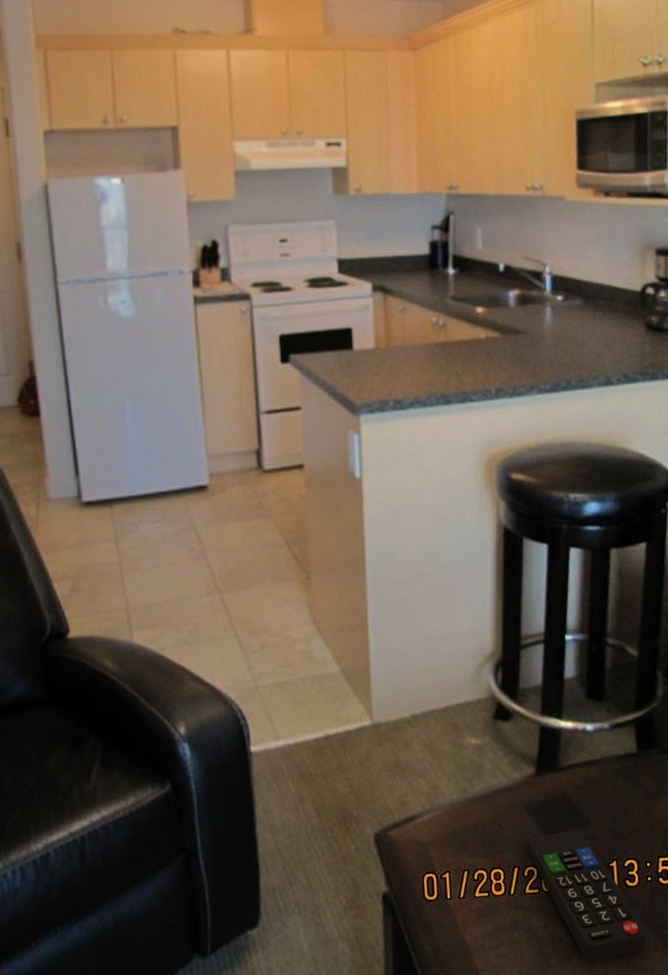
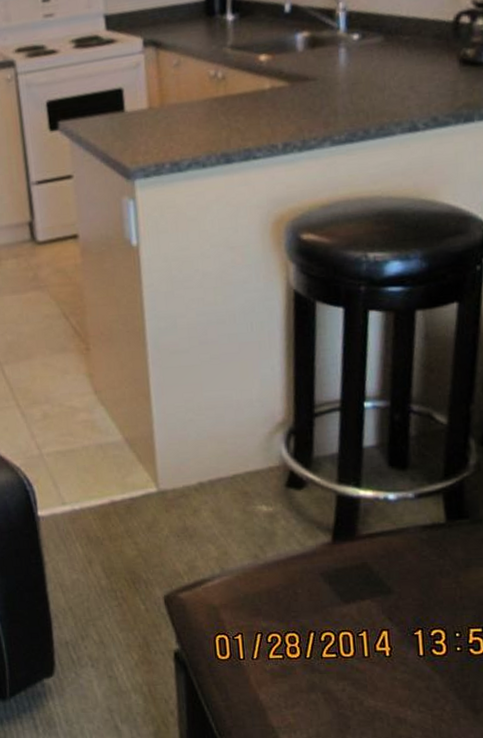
remote control: present [528,831,648,961] -> none [325,599,456,725]

